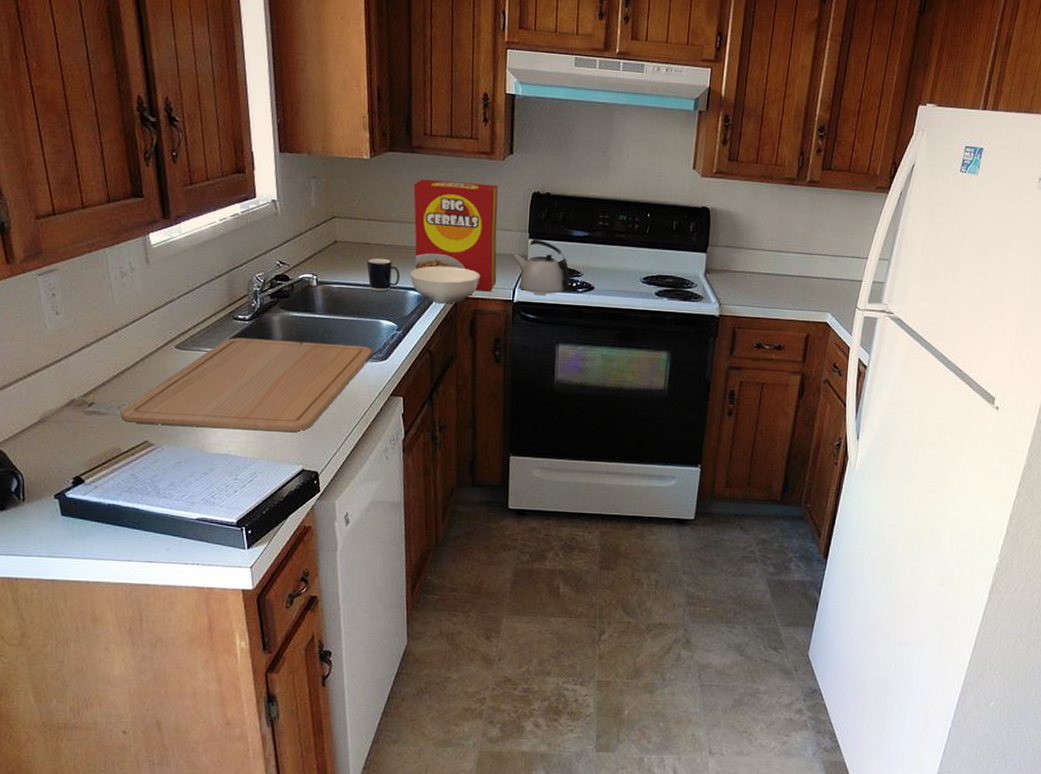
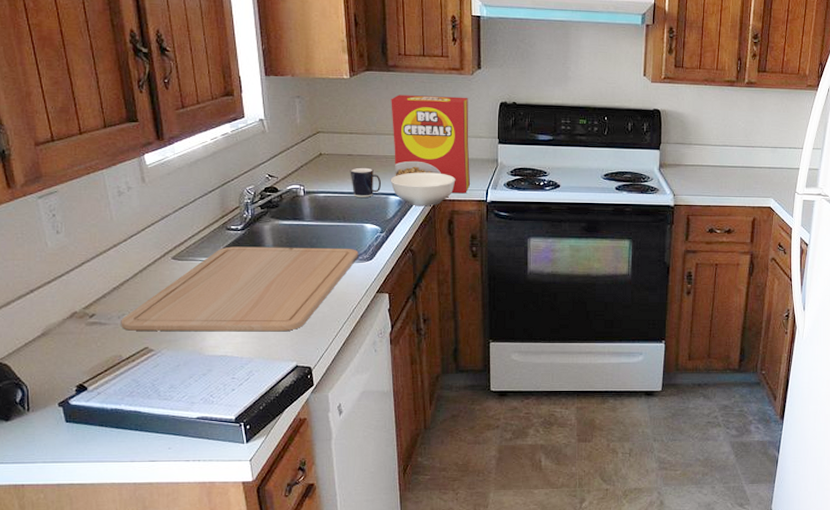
kettle: present [512,238,570,297] -> none [484,144,537,196]

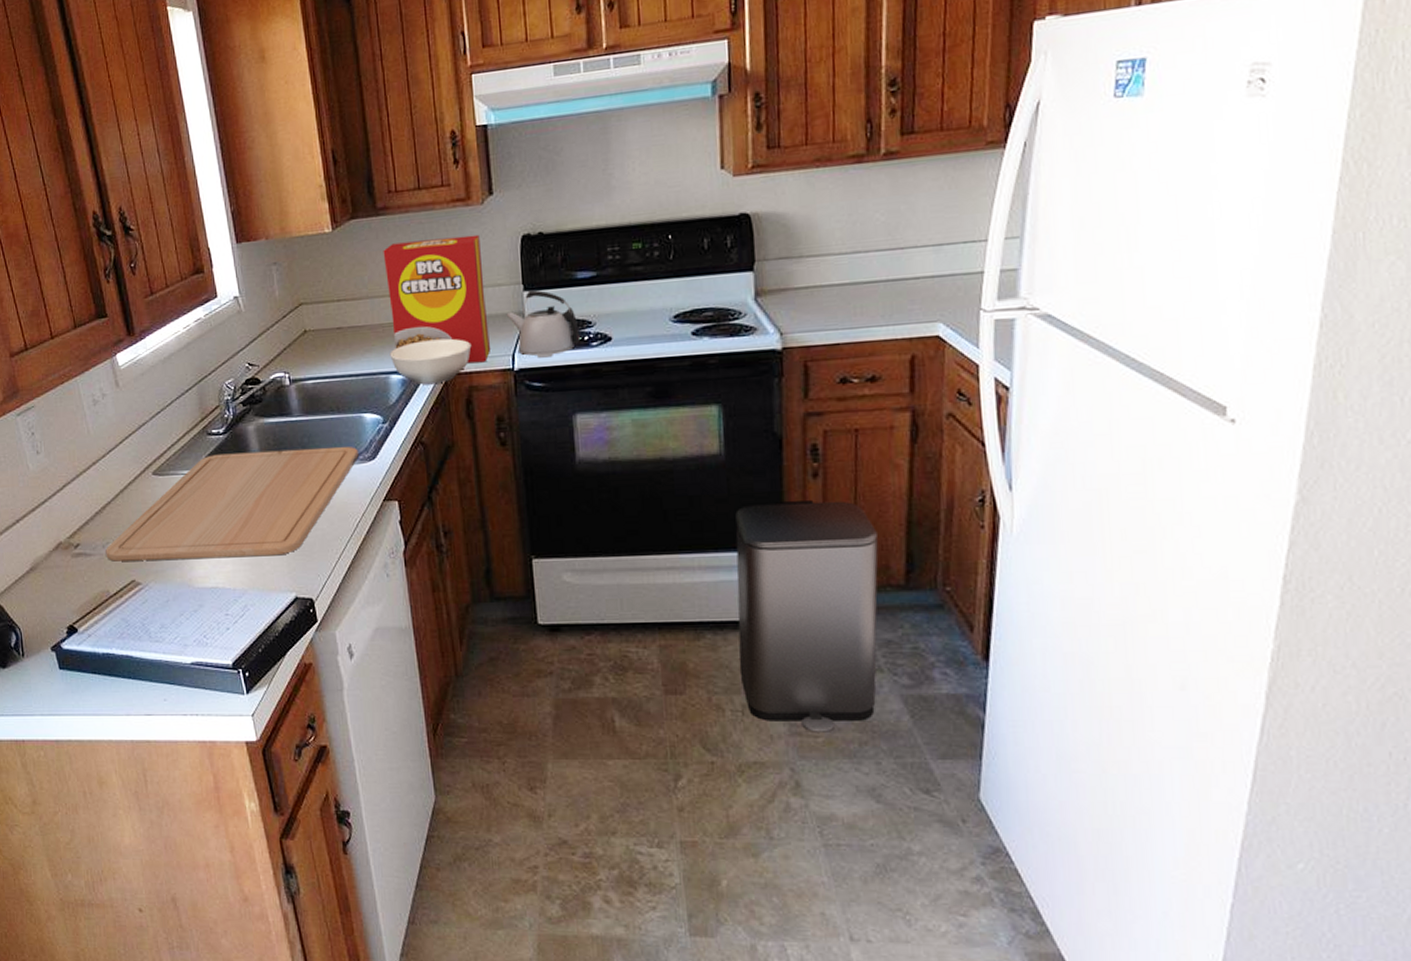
mug: present [350,167,382,197] -> none [340,341,380,381]
kettle: none [484,144,537,196] -> present [506,289,580,359]
pedal bin: none [630,310,725,467] -> present [735,500,879,732]

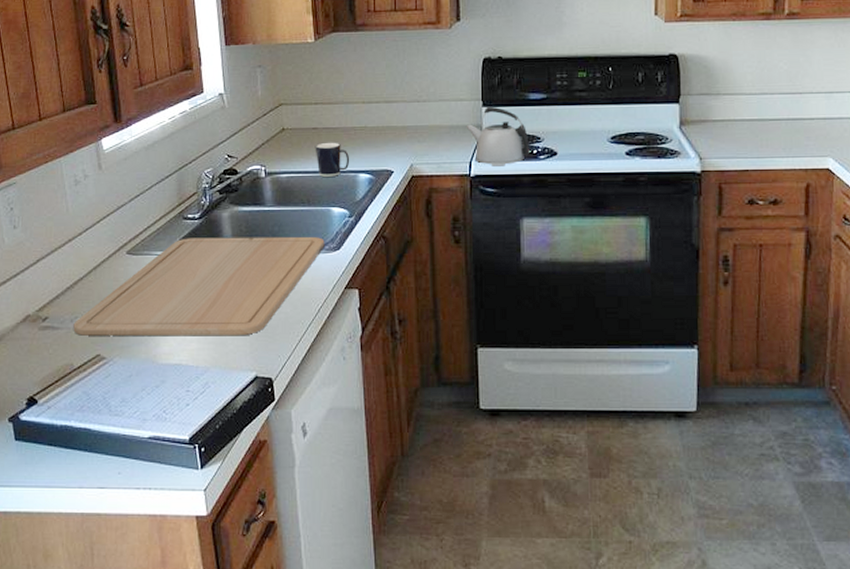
mug: none [340,341,380,381] -> present [315,142,350,177]
cereal box: present [383,234,490,364] -> none [359,54,450,168]
bowl: present [389,338,472,385] -> none [359,144,434,185]
pedal bin: present [735,500,879,732] -> none [656,305,778,515]

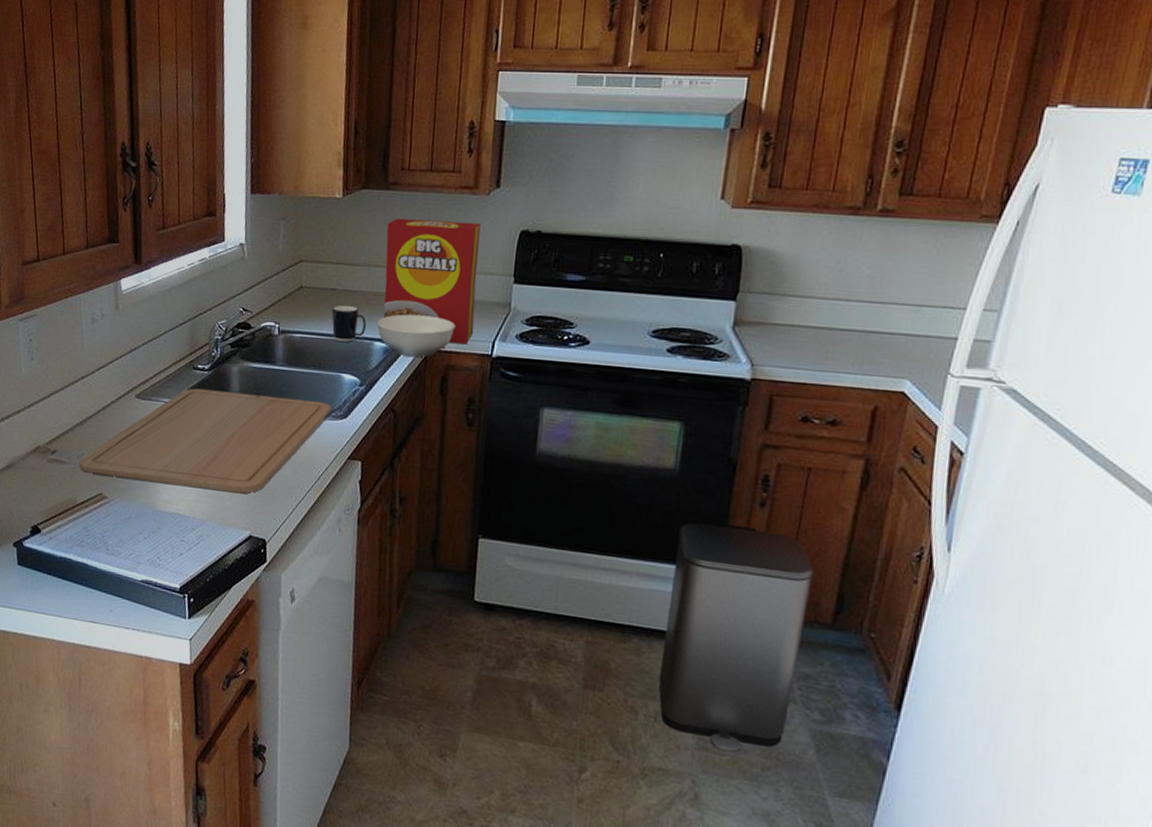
cereal box: none [359,54,450,168] -> present [383,218,481,345]
bowl: none [359,144,434,185] -> present [377,314,456,358]
kettle: present [466,106,530,168] -> none [493,283,560,351]
pedal bin: none [656,305,778,515] -> present [658,522,814,752]

